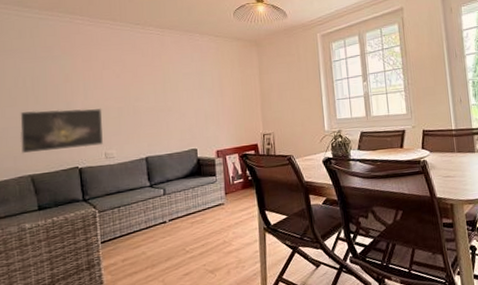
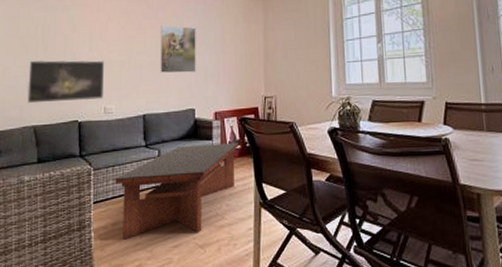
coffee table: none [121,177,241,273] -> present [115,143,239,240]
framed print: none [158,72,196,117] -> present [159,25,196,73]

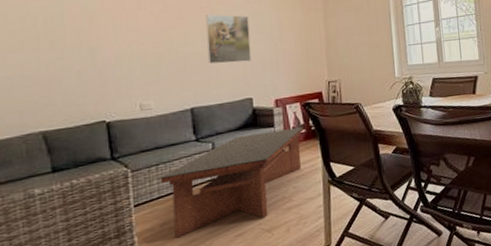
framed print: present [26,59,105,104] -> none [27,53,139,107]

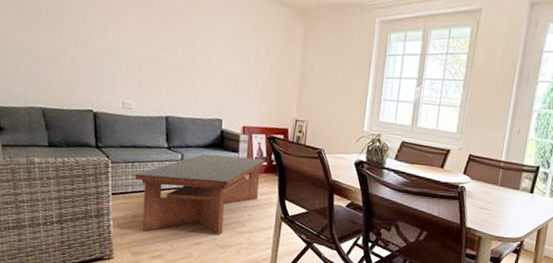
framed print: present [206,14,252,64] -> none [185,24,228,82]

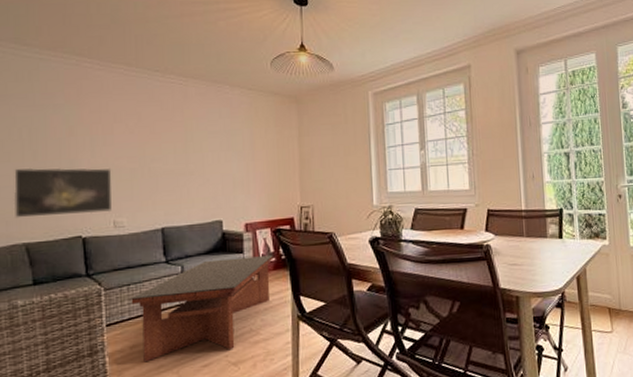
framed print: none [31,34,123,93] -> present [13,167,113,218]

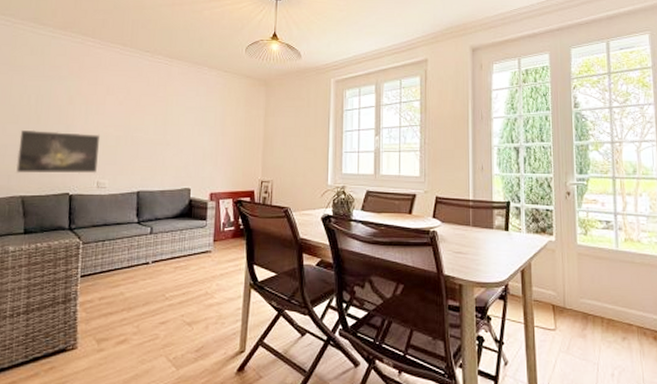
coffee table: present [131,255,273,363] -> none [104,224,233,314]

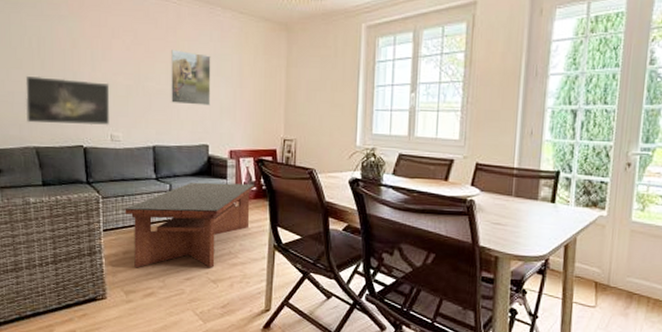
coffee table: none [104,224,233,314] -> present [125,182,254,268]
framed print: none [156,104,197,152] -> present [170,49,211,106]

